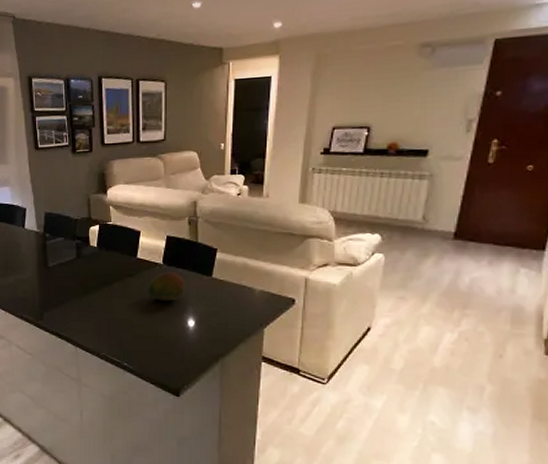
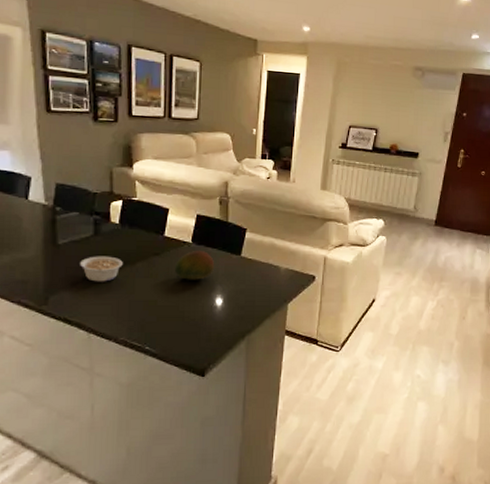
legume: none [67,277,102,301] -> present [80,256,123,282]

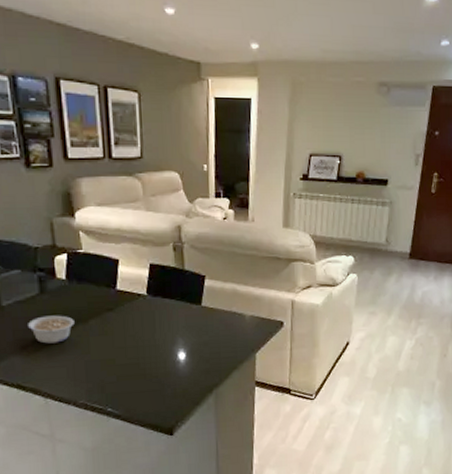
fruit: present [174,250,215,280] -> none [130,302,174,335]

